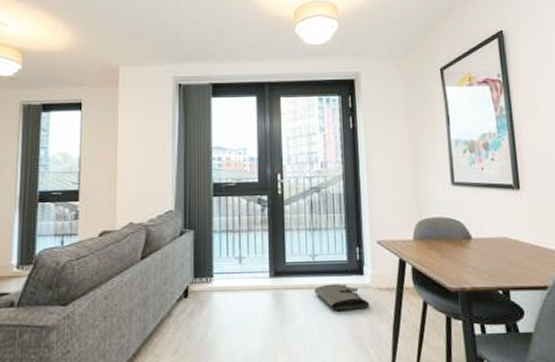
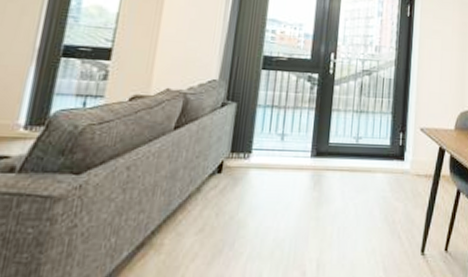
tool roll: present [314,283,370,311] -> none [354,167,407,195]

